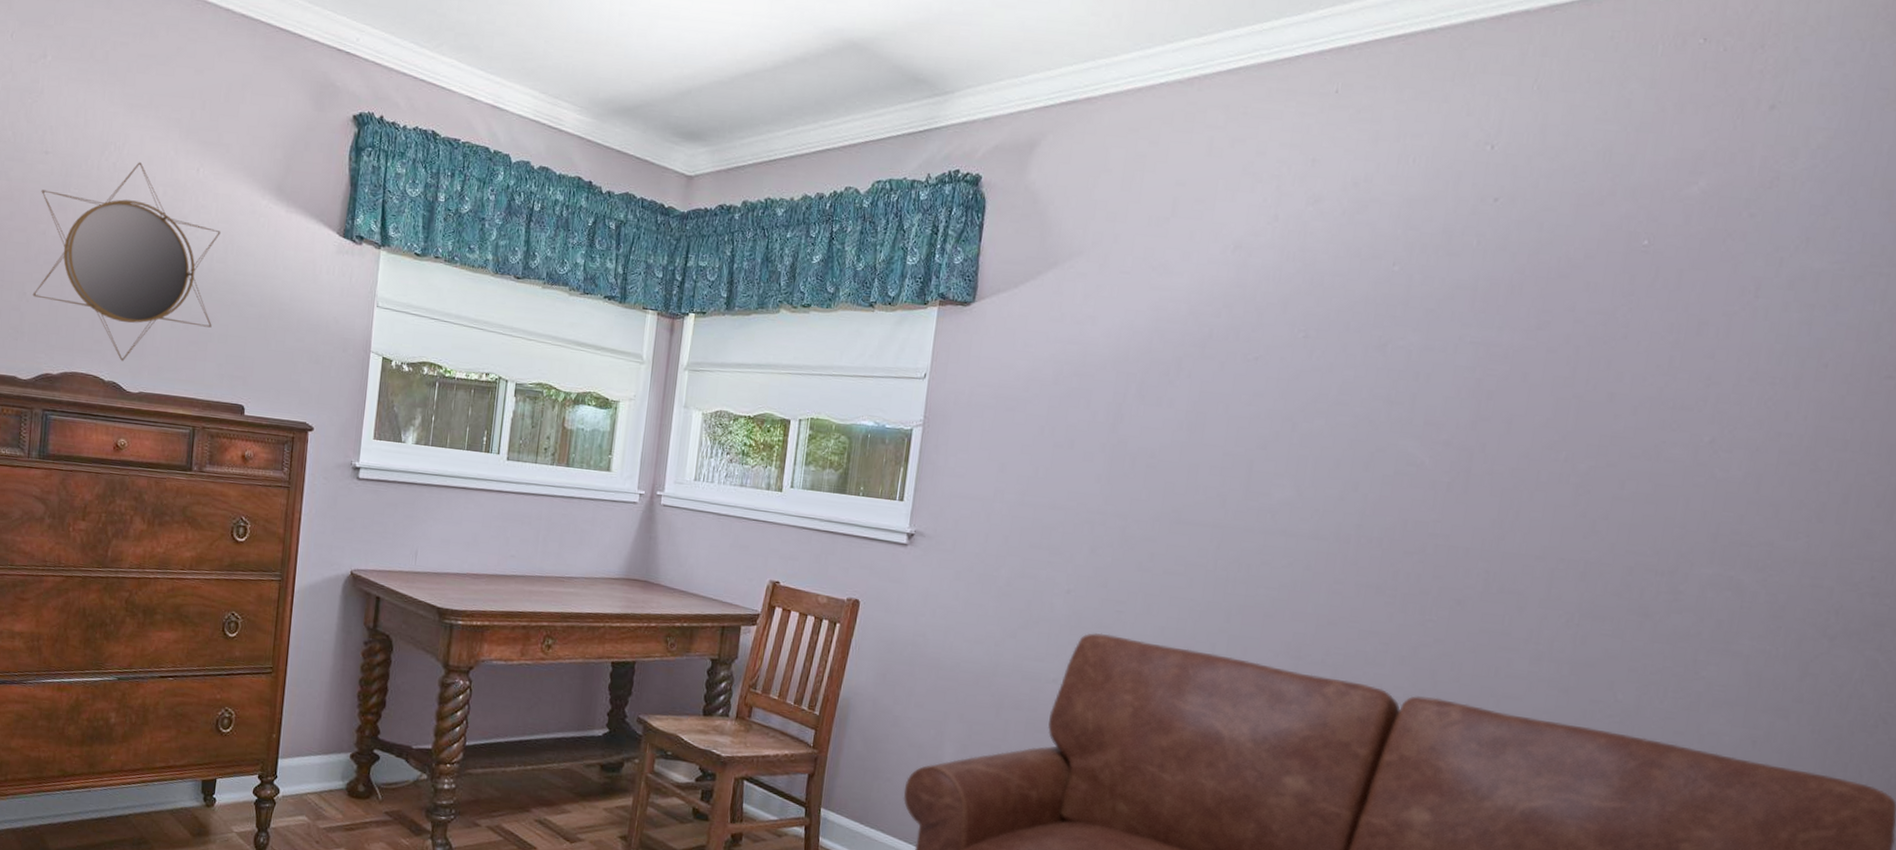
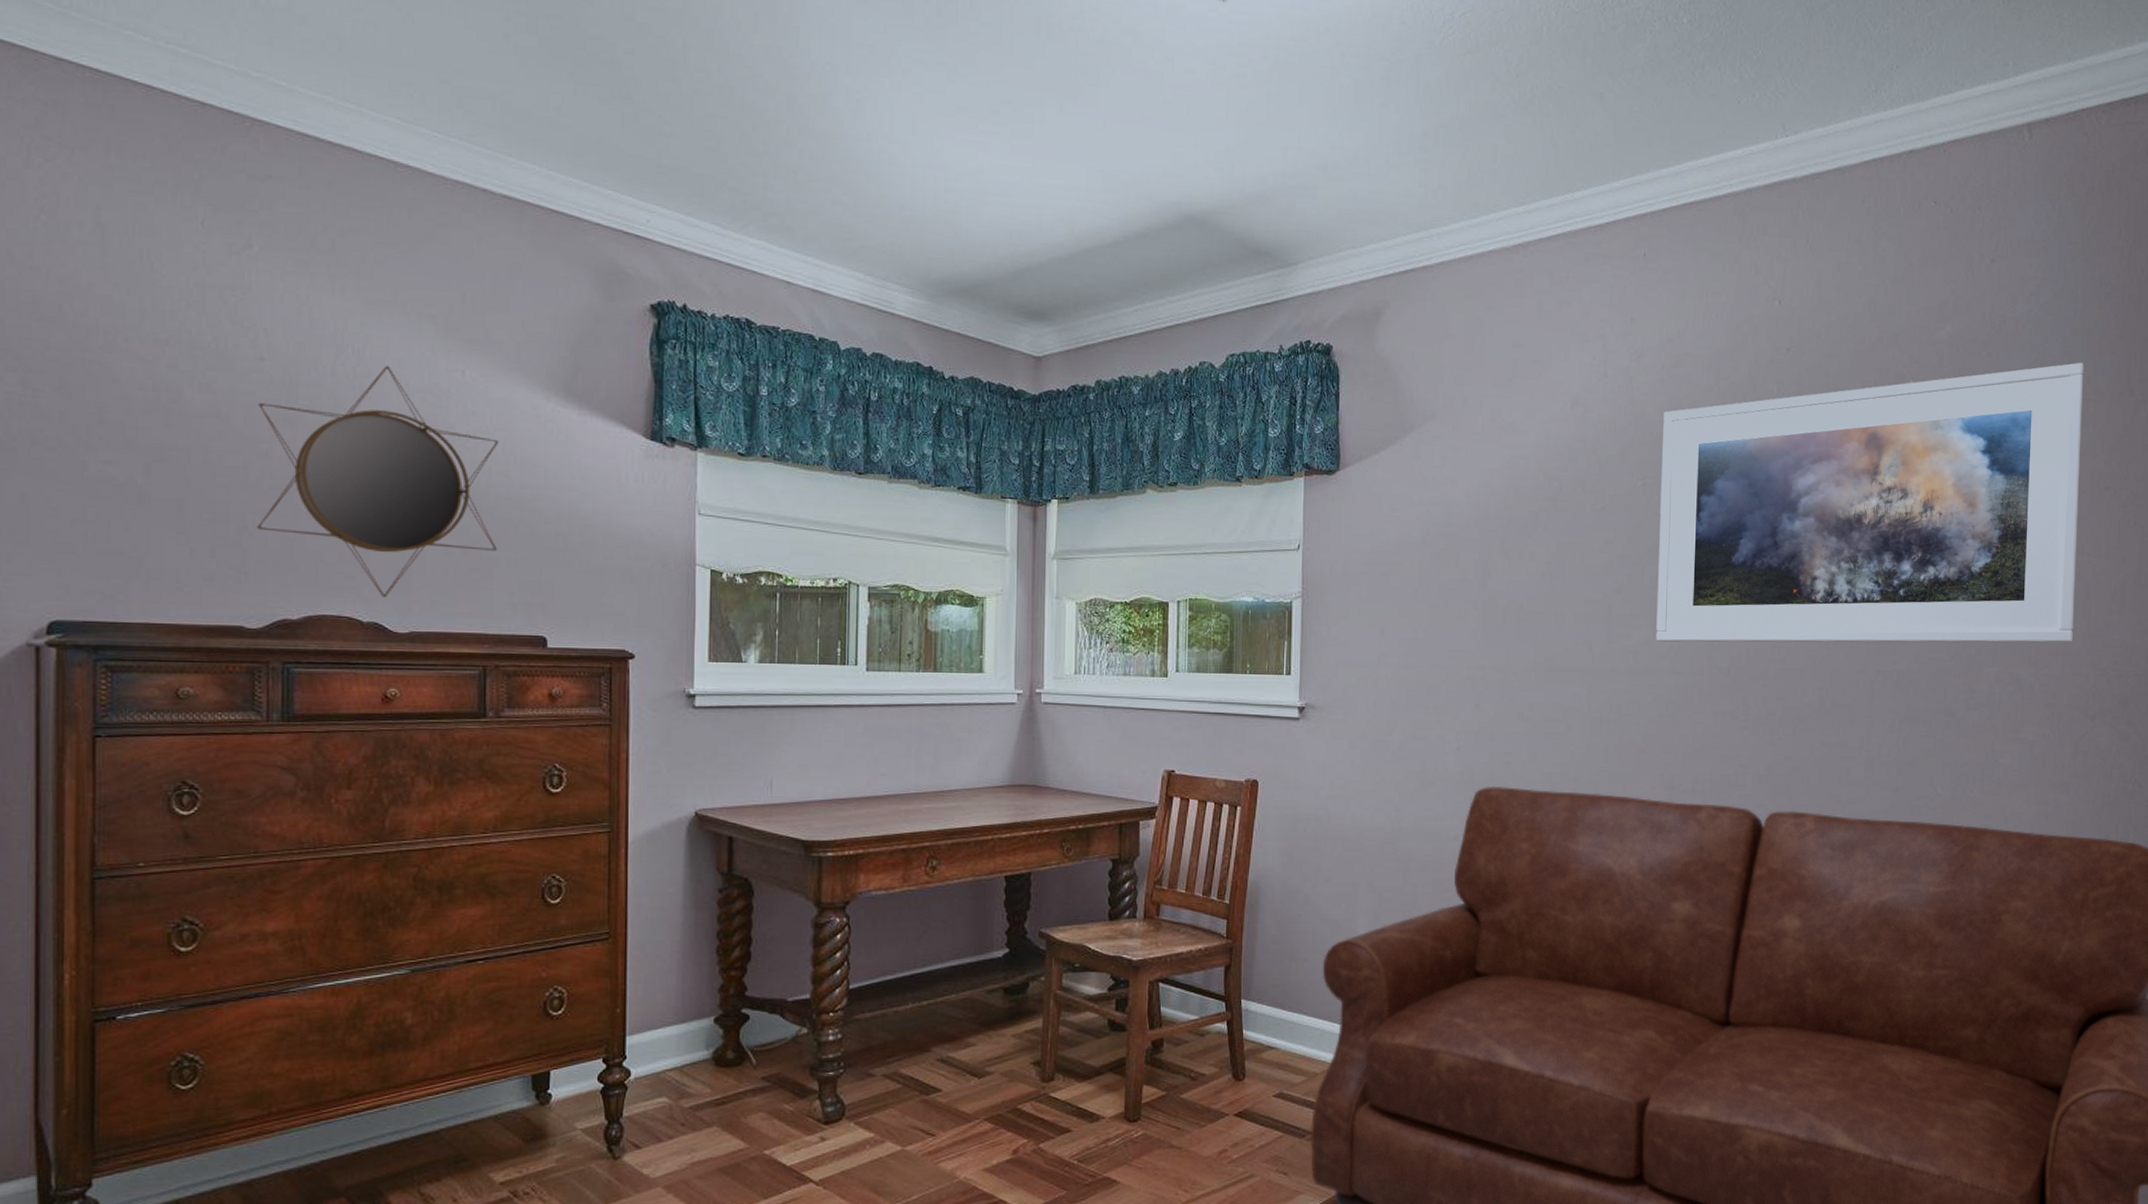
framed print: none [1299,229,1879,550] -> present [1656,363,2084,643]

